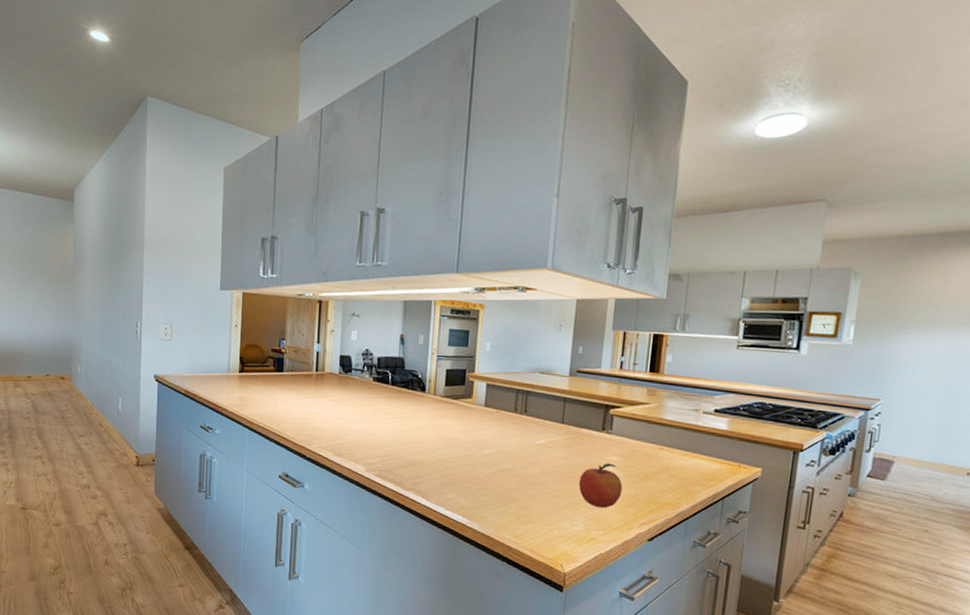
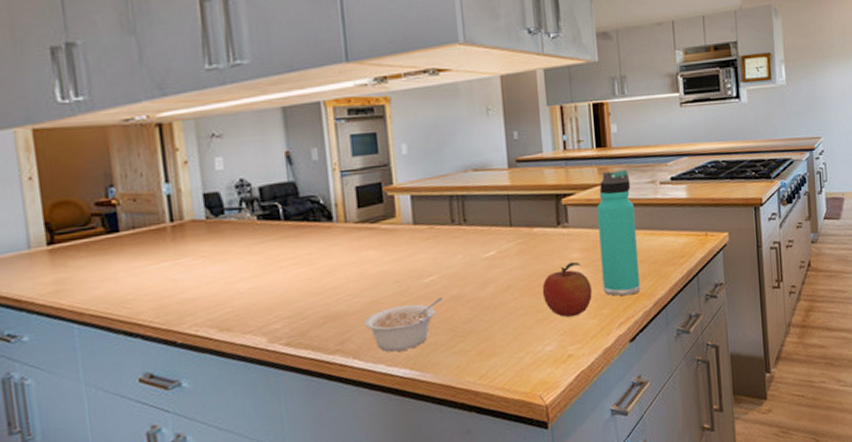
legume: none [434,466,497,501] -> present [364,297,443,352]
thermos bottle: none [632,394,676,502] -> present [597,170,640,296]

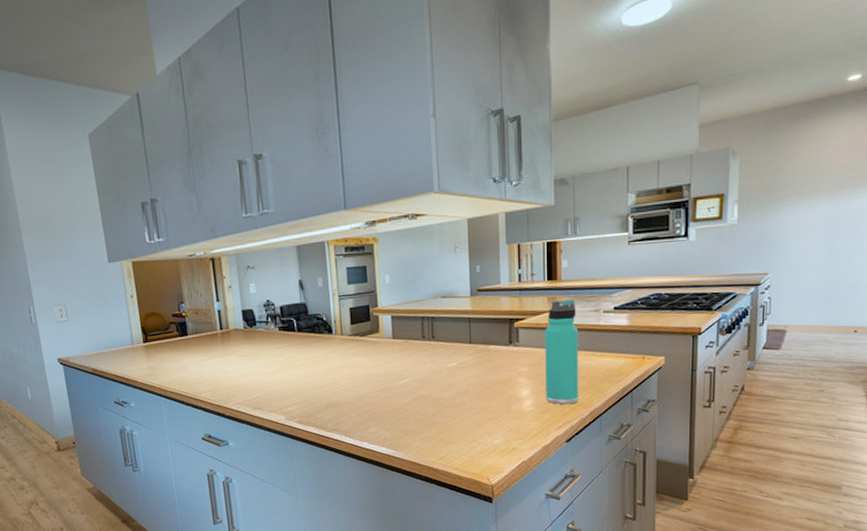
legume: present [364,297,443,352] -> none [354,396,413,434]
fruit: present [542,261,592,317] -> none [493,374,536,419]

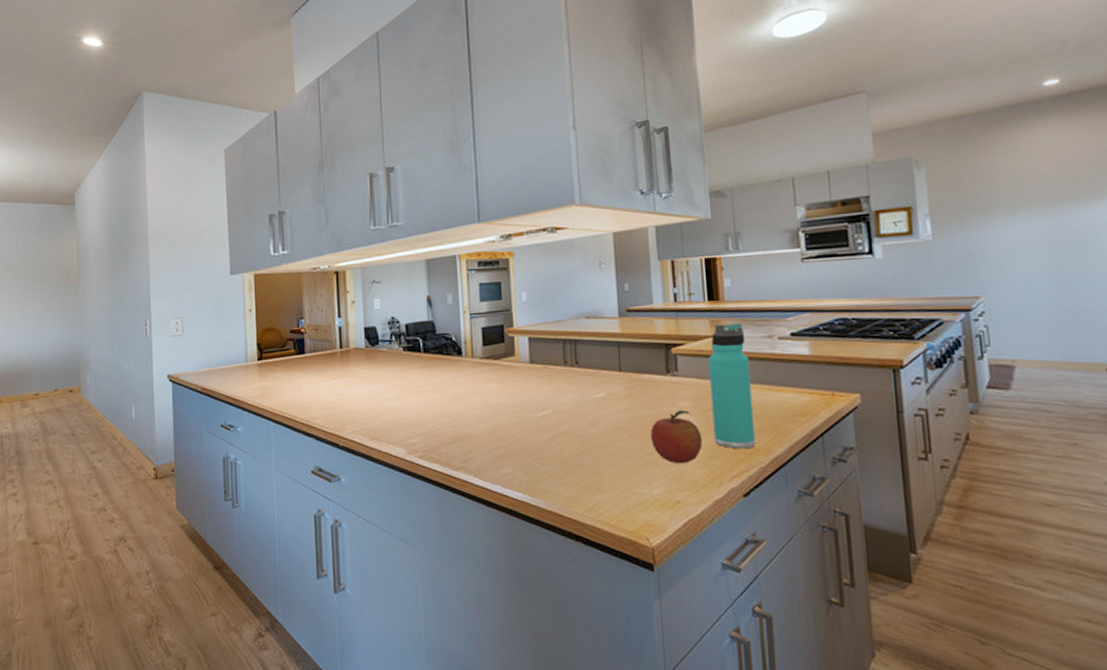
fruit: none [493,374,536,419] -> present [650,409,703,464]

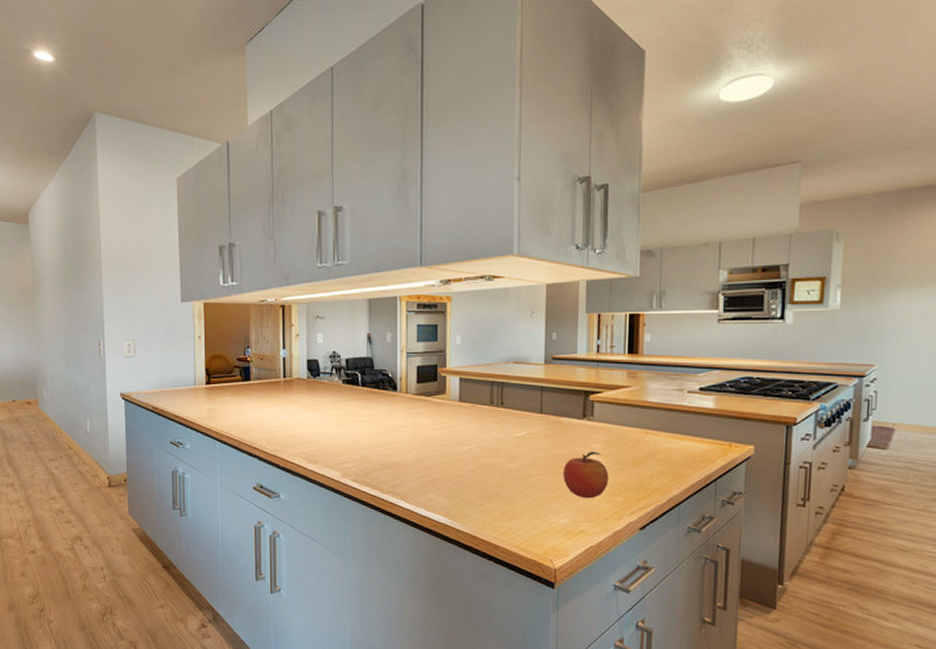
thermos bottle: present [708,324,755,449] -> none [620,376,659,489]

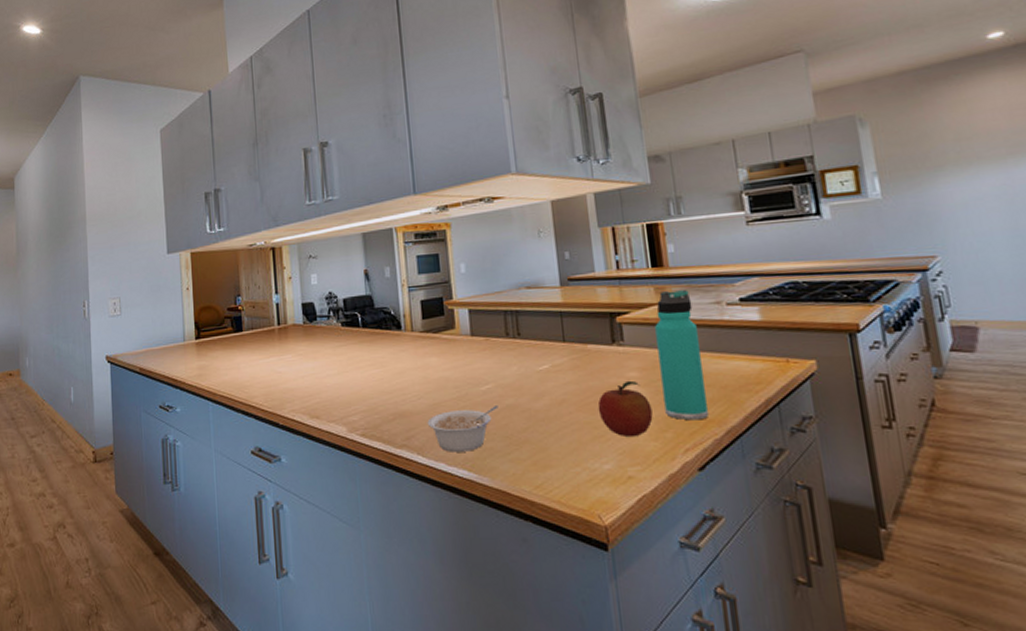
legume: none [412,464,476,501] -> present [427,405,498,452]
thermos bottle: none [620,376,659,489] -> present [655,290,708,421]

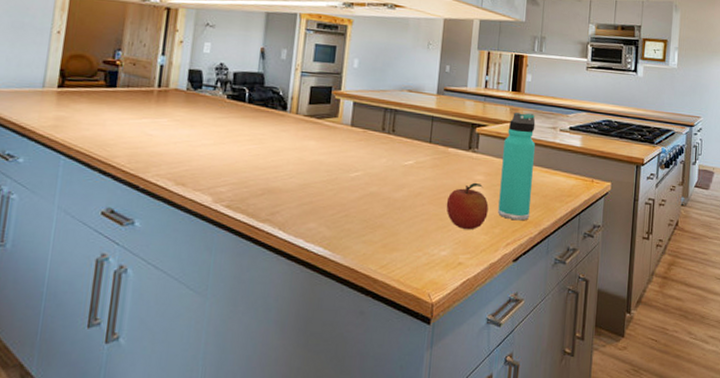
legume: present [427,405,498,452] -> none [294,192,363,231]

